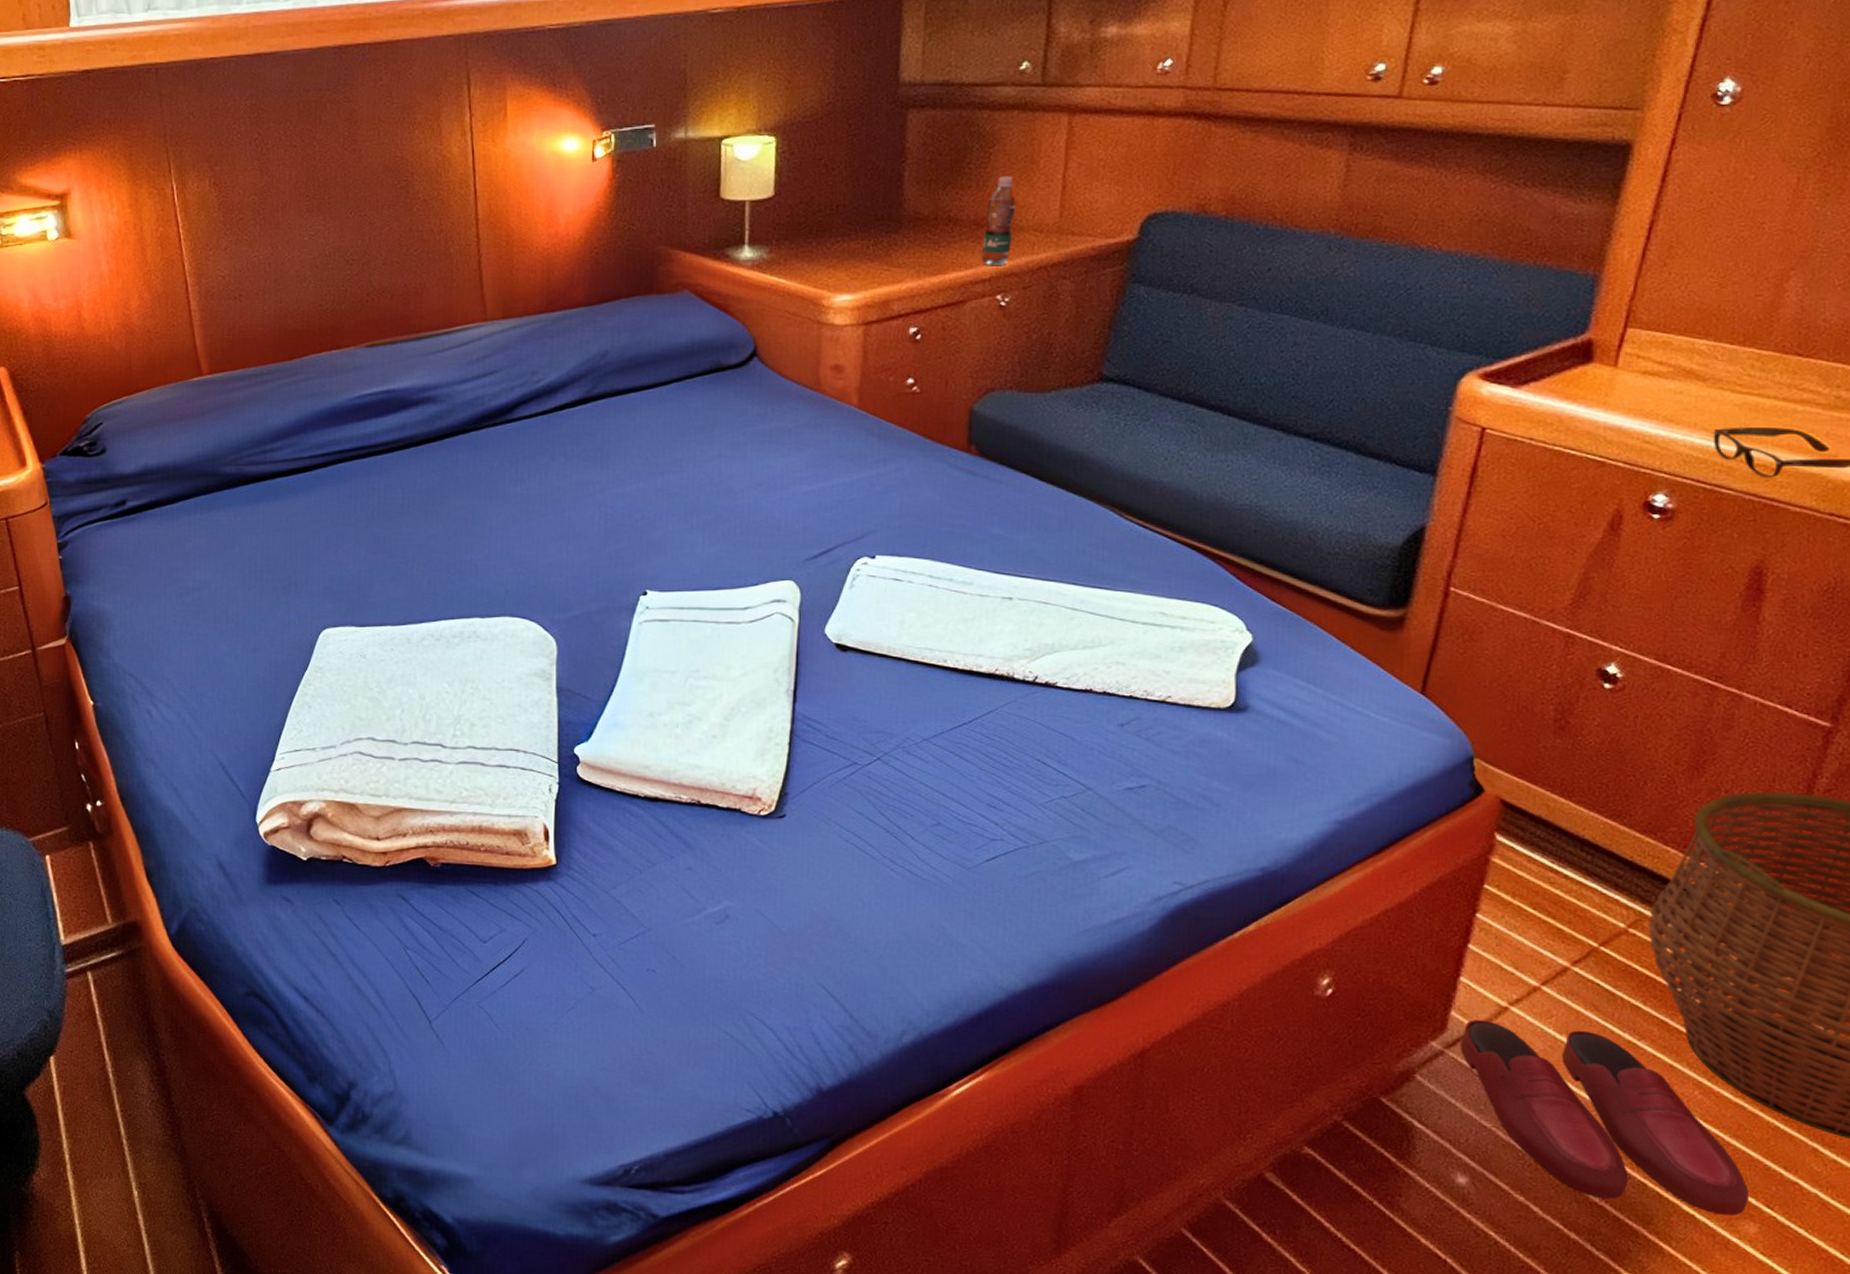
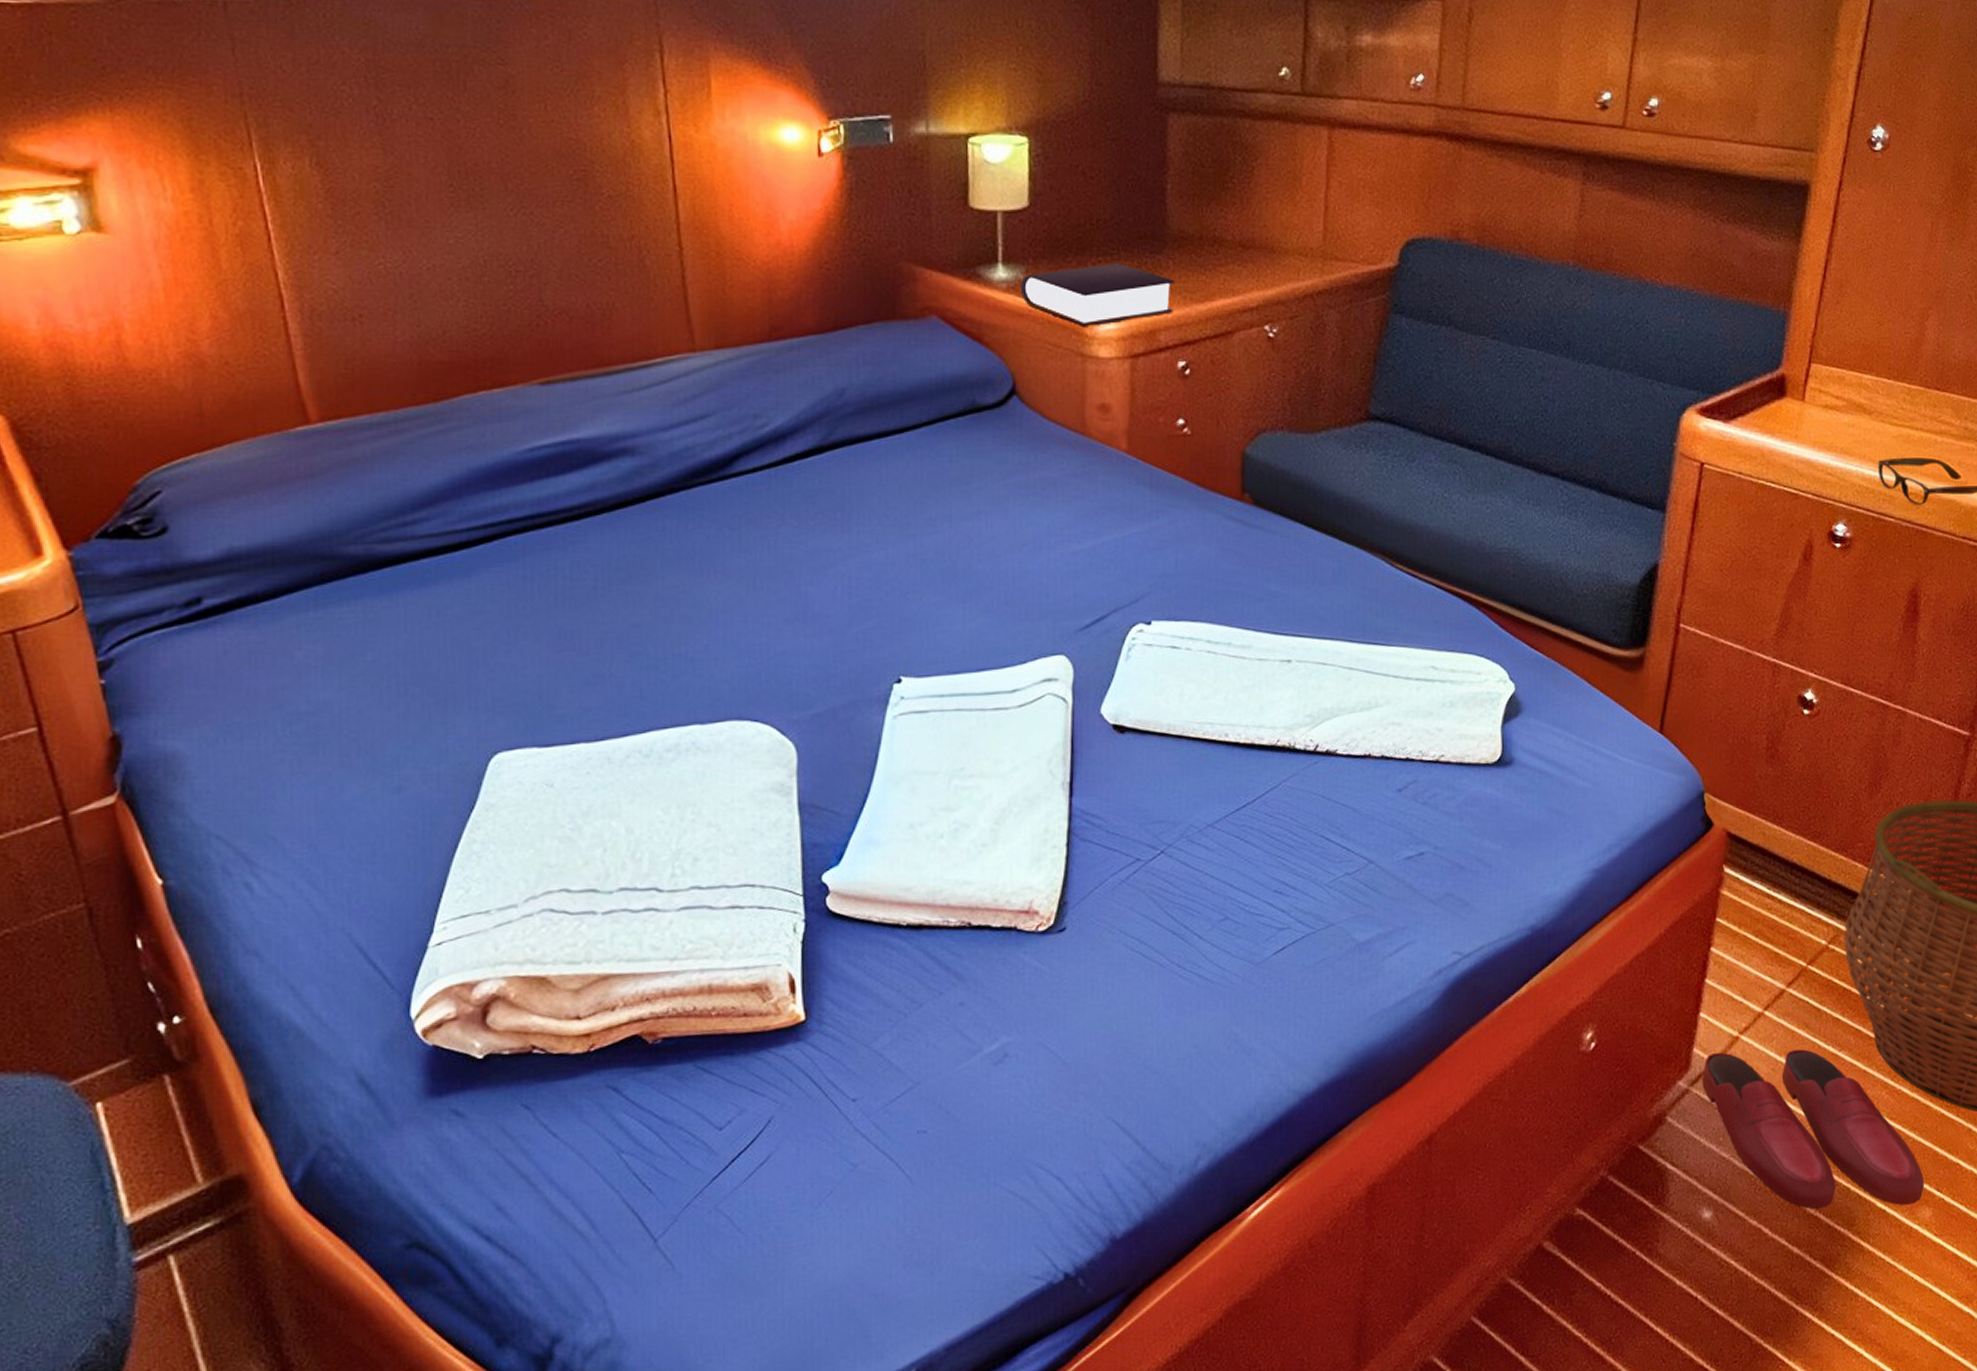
book: none [763,242,908,298] -> present [1020,262,1174,326]
bottle: present [981,176,1016,266] -> none [1248,193,1281,293]

